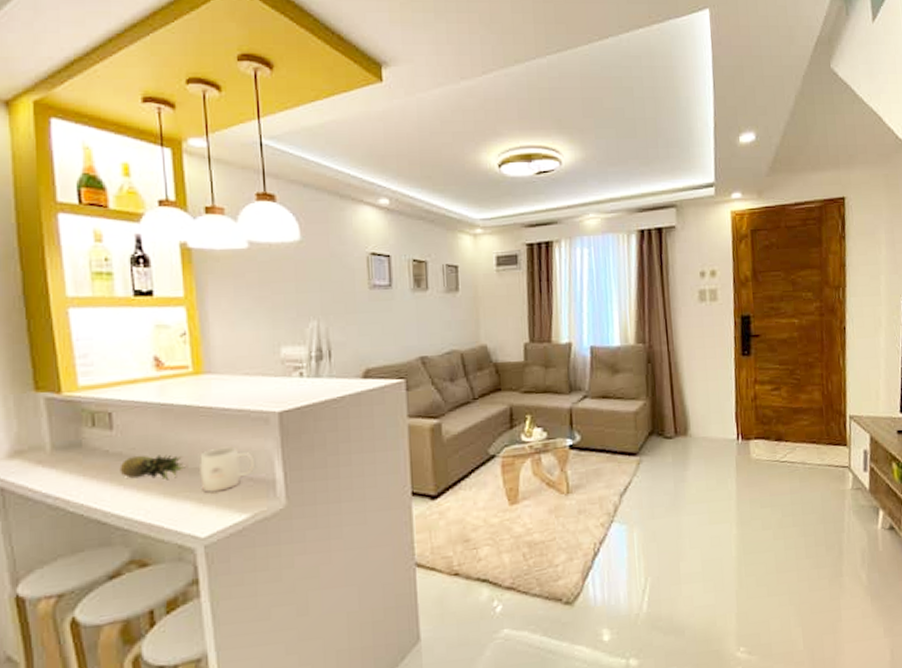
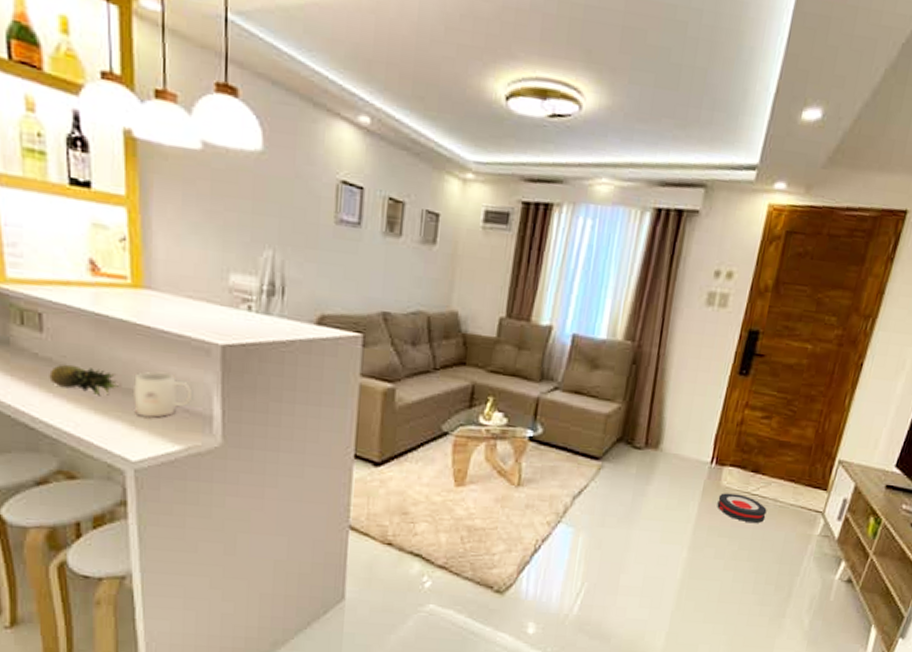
robot vacuum: none [752,463,799,489] -> present [717,493,767,523]

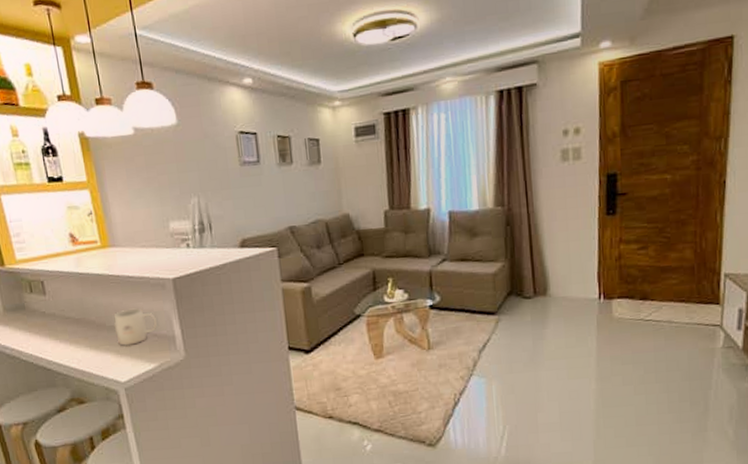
fruit: present [49,364,118,395] -> none [54,315,104,335]
robot vacuum: present [717,493,767,523] -> none [613,322,664,347]

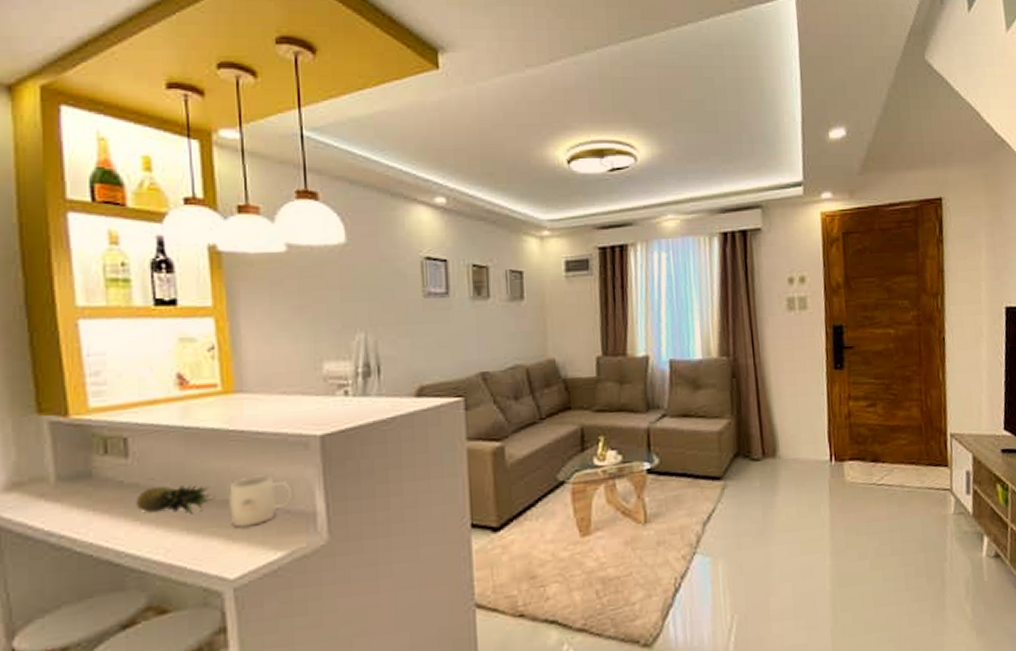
fruit: none [54,315,104,335] -> present [136,485,212,513]

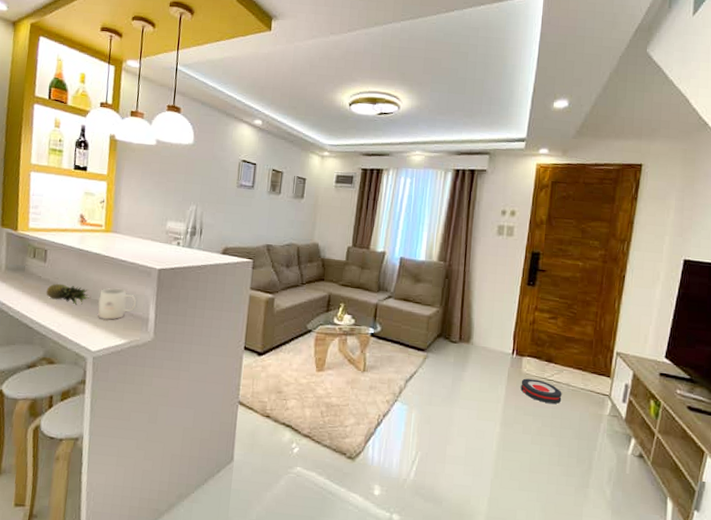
robot vacuum: none [846,487,898,515] -> present [521,378,562,404]

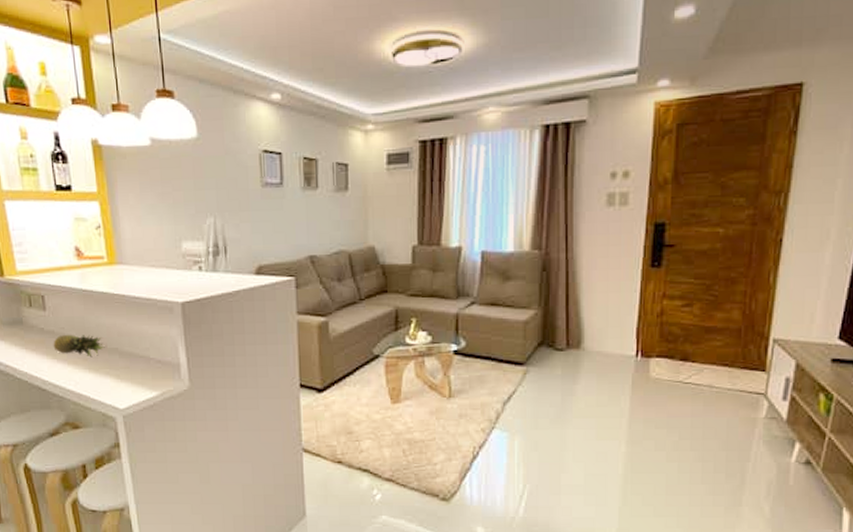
mug: present [97,287,137,321] -> none [115,331,163,372]
robot vacuum: present [521,378,562,404] -> none [649,384,703,411]

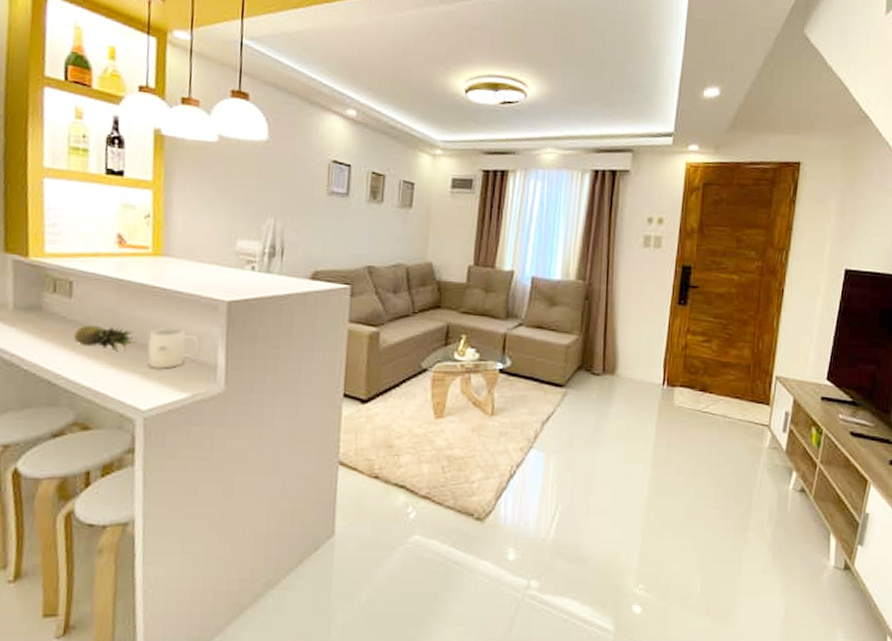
mug: none [115,331,163,372] -> present [146,327,201,370]

